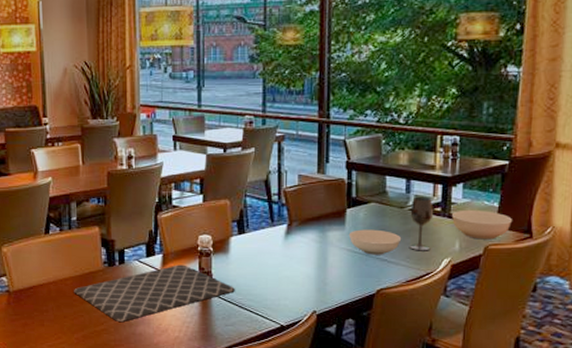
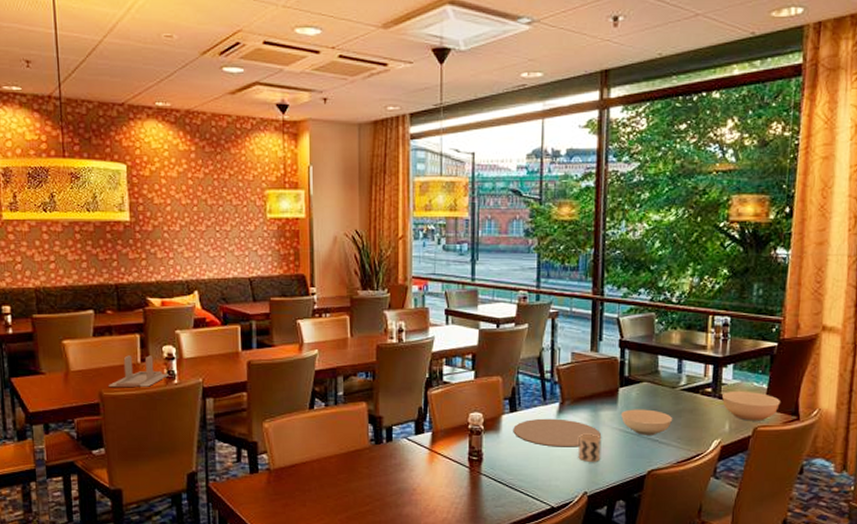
placemat: present [74,265,235,322] -> none [339,443,505,502]
placemat: none [242,240,330,268] -> present [513,418,602,447]
cup: none [307,255,330,282] -> present [578,434,602,462]
wine glass: present [409,196,433,251] -> none [680,376,704,432]

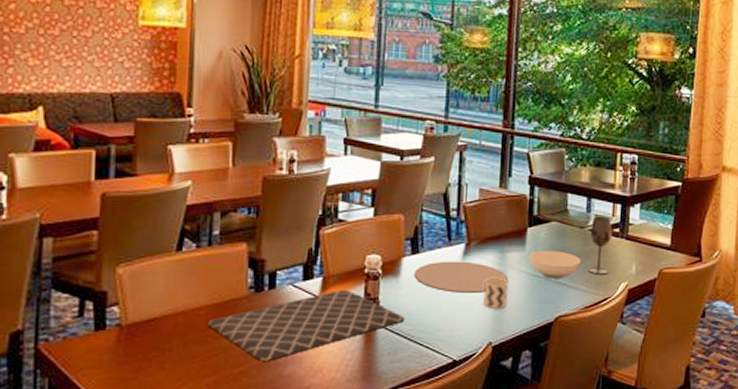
placemat: none [339,443,505,502] -> present [208,290,404,361]
wine glass: none [680,376,704,432] -> present [588,216,612,275]
bowl: present [722,392,780,421] -> none [629,232,684,263]

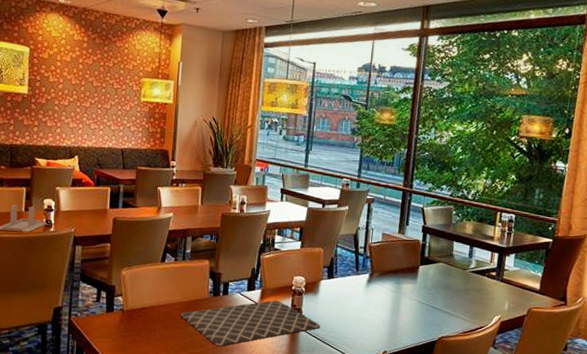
placemat: present [414,261,509,293] -> none [329,285,402,313]
cup: present [483,278,509,309] -> none [381,302,402,326]
bowl: present [528,250,582,279] -> none [419,284,463,308]
wine glass: present [588,216,612,275] -> none [467,261,490,308]

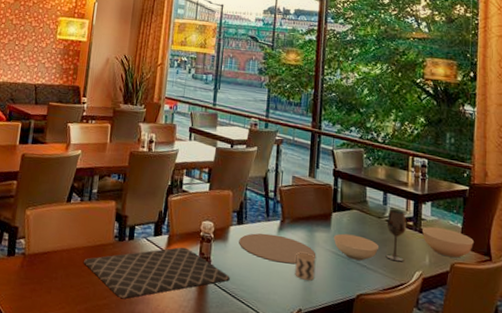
placemat: none [329,285,402,313] -> present [239,233,316,265]
cup: none [381,302,402,326] -> present [295,252,316,281]
bowl: none [419,284,463,308] -> present [333,233,379,261]
wine glass: none [467,261,490,308] -> present [385,209,406,262]
bowl: none [504,276,552,304] -> present [422,227,474,258]

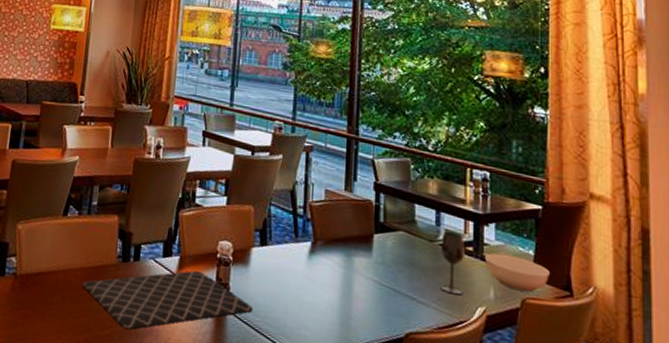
placemat: present [239,233,316,265] -> none [262,256,356,295]
cup: present [295,252,316,281] -> none [330,281,355,315]
bowl: present [333,233,379,261] -> none [375,259,432,293]

